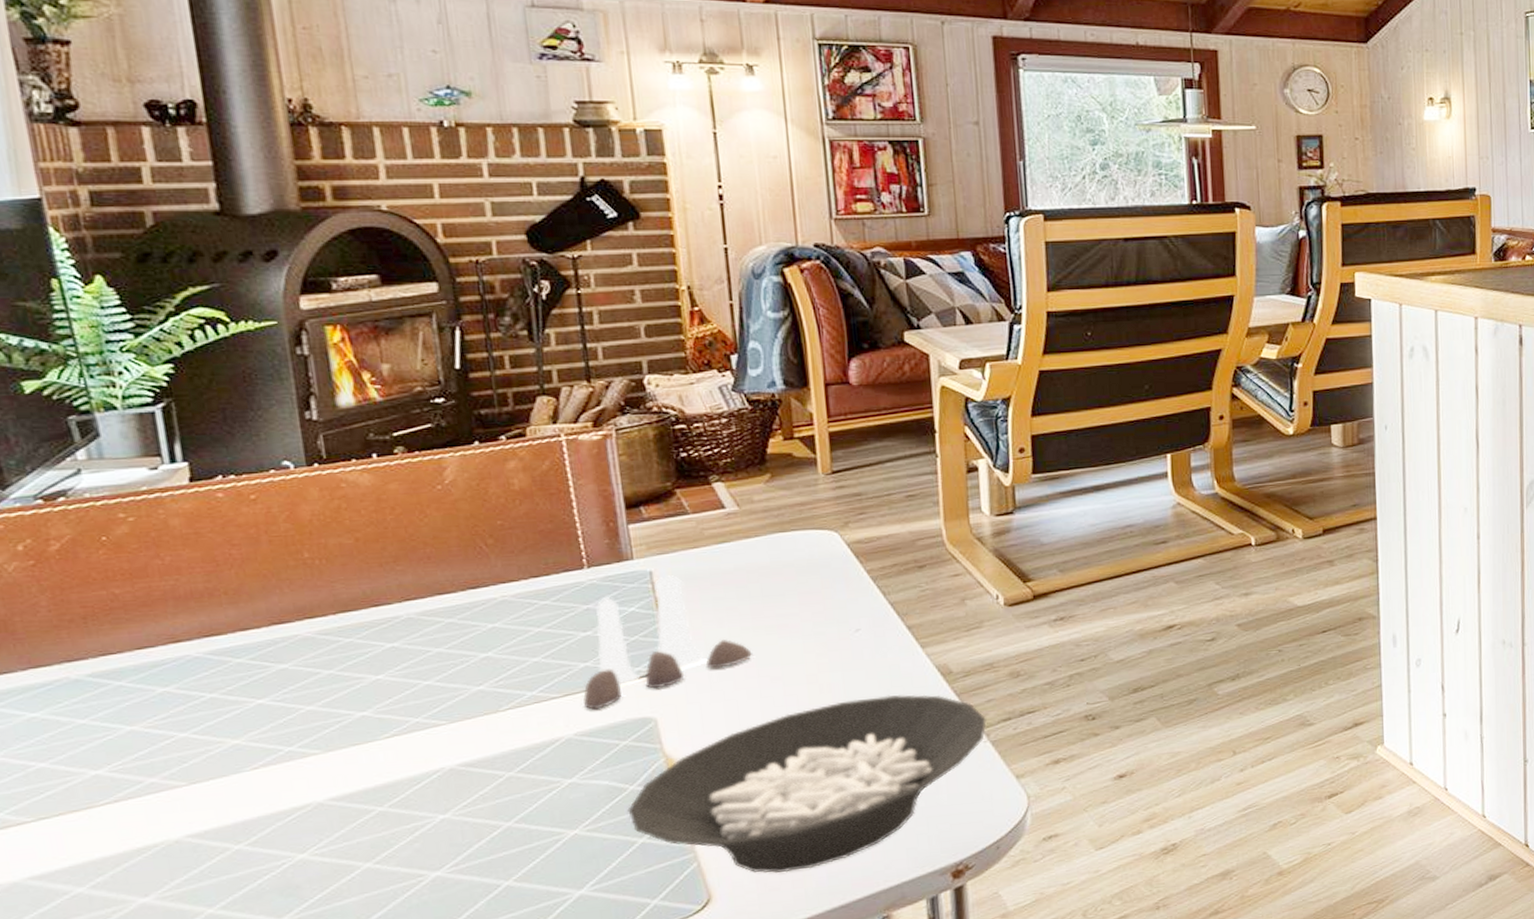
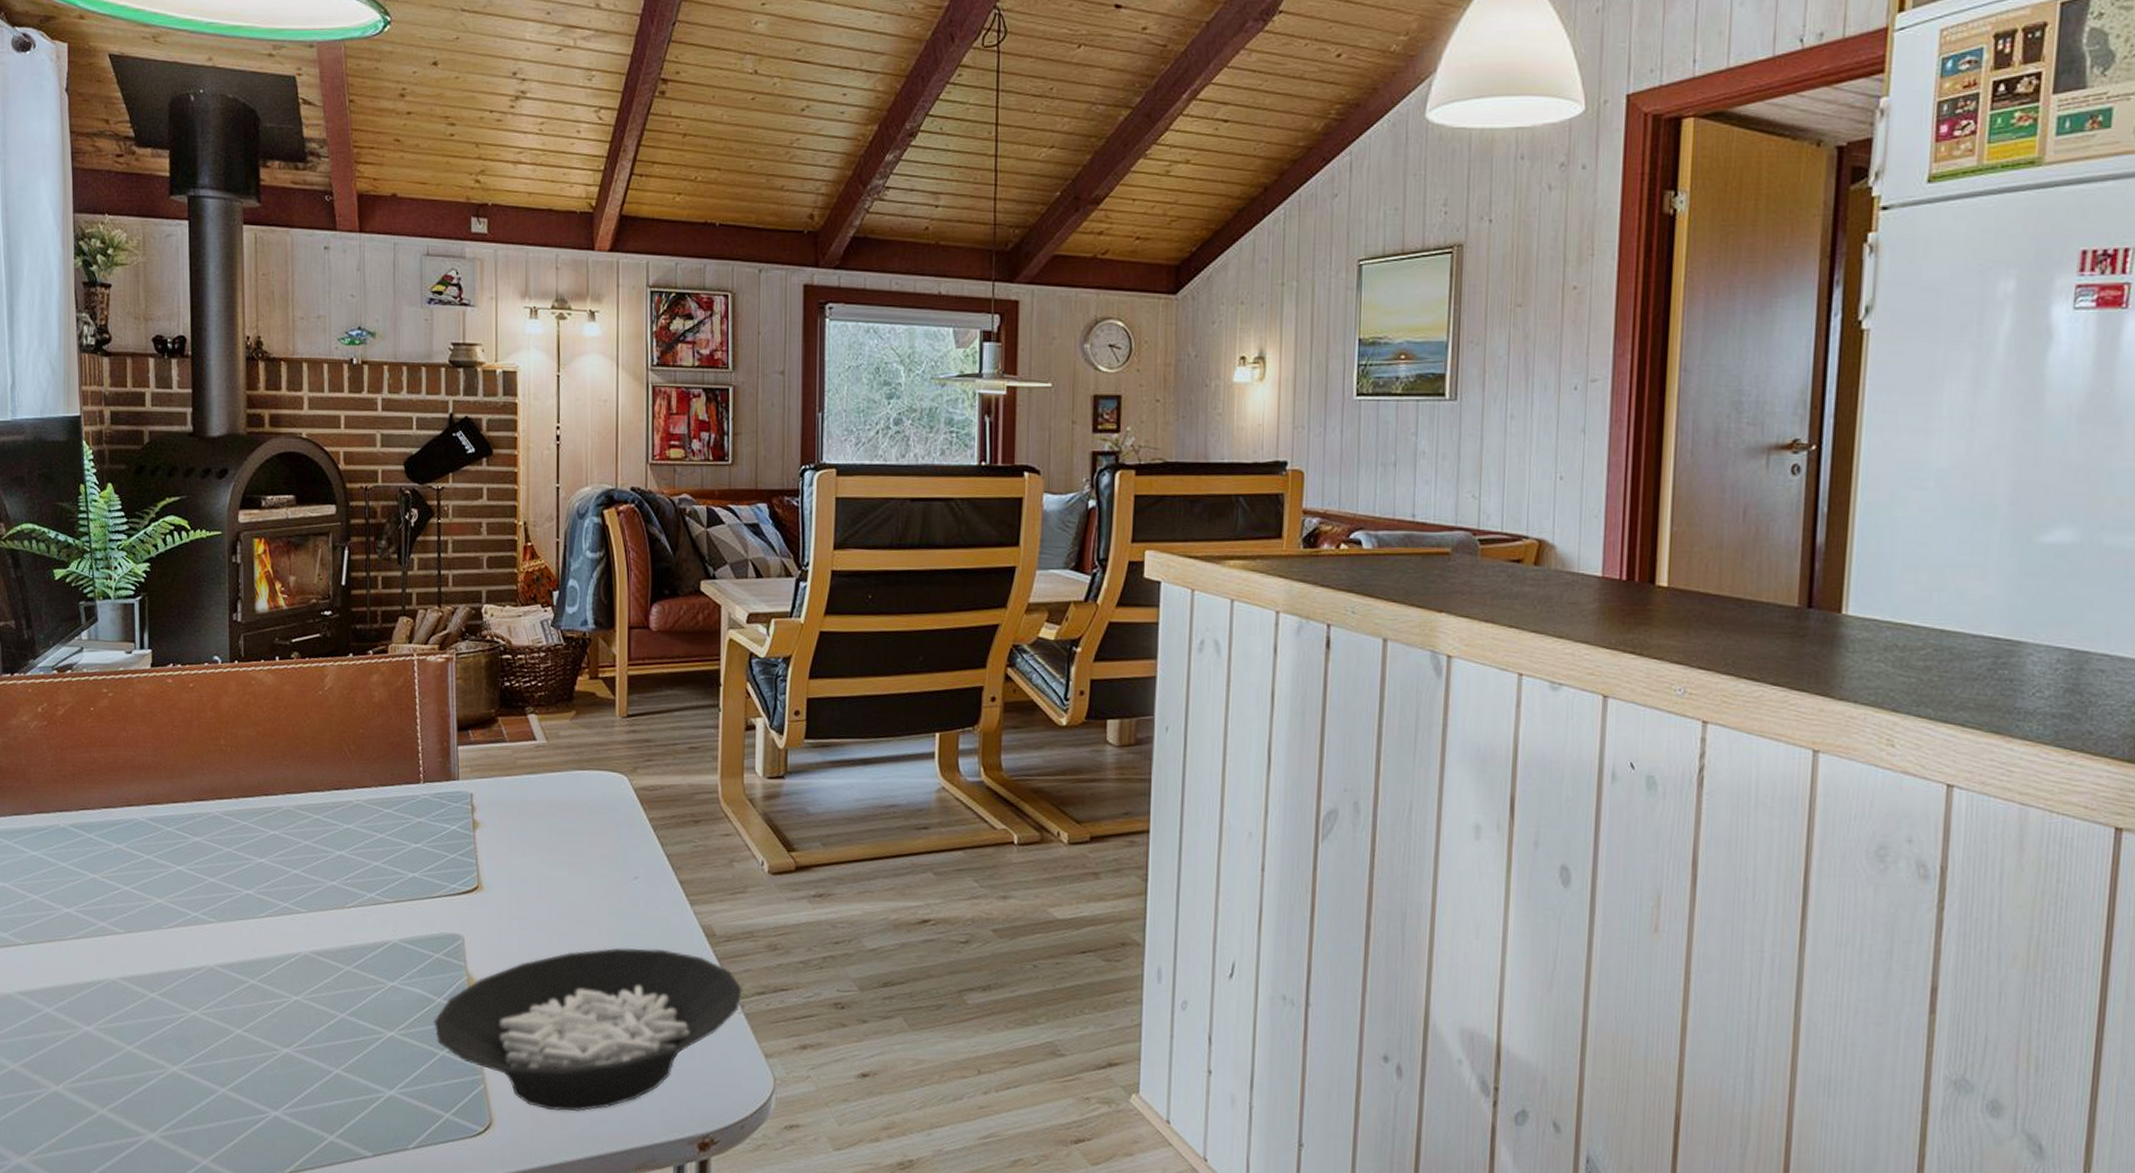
salt and pepper shaker set: present [583,575,752,710] -> none [408,799,546,920]

